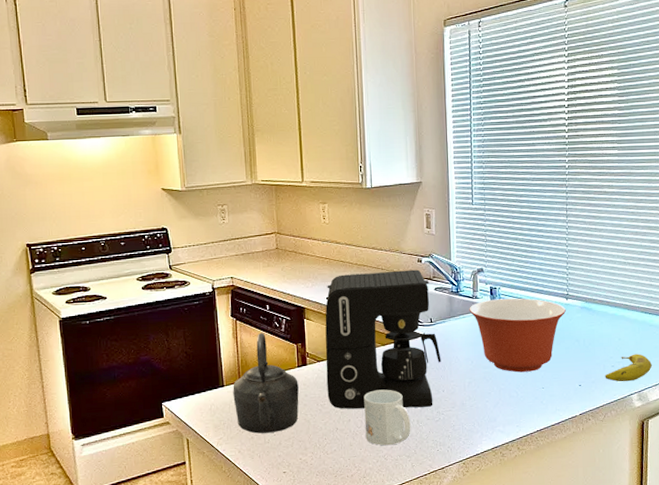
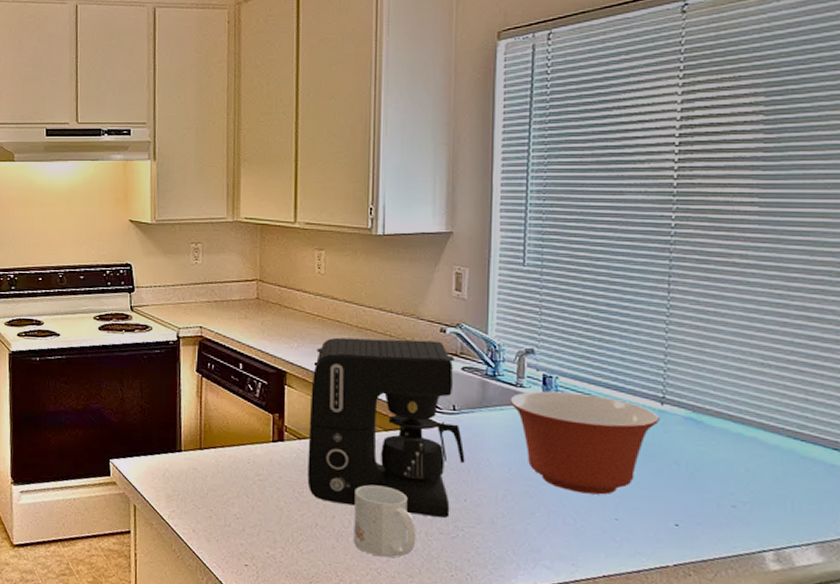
kettle: present [233,333,299,434] -> none [191,395,272,516]
fruit: present [605,354,652,382] -> none [719,494,802,533]

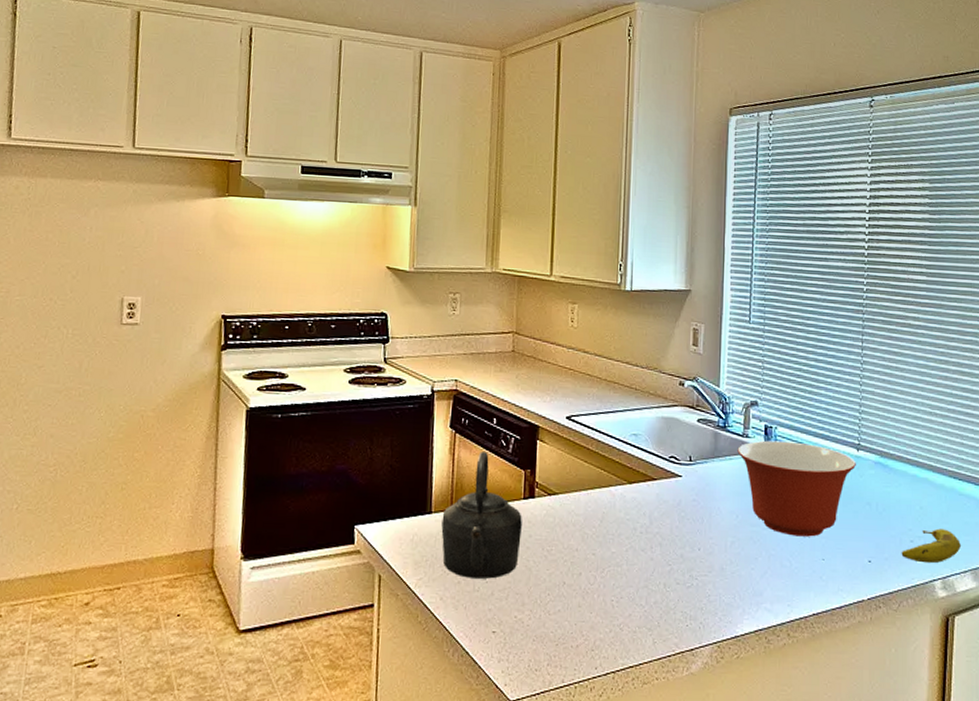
kettle: none [191,395,272,516] -> present [441,452,522,579]
coffee maker: present [307,337,465,518] -> none [556,391,700,568]
mug: present [353,484,416,558] -> none [598,538,656,613]
fruit: none [719,494,802,533] -> present [901,528,961,564]

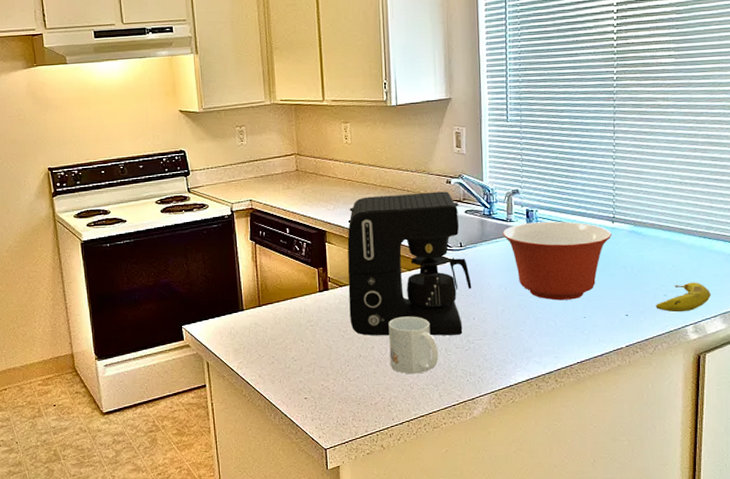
kettle: present [441,452,522,579] -> none [252,257,321,358]
coffee maker: none [556,391,700,568] -> present [347,191,472,336]
mug: none [598,538,656,613] -> present [388,316,439,374]

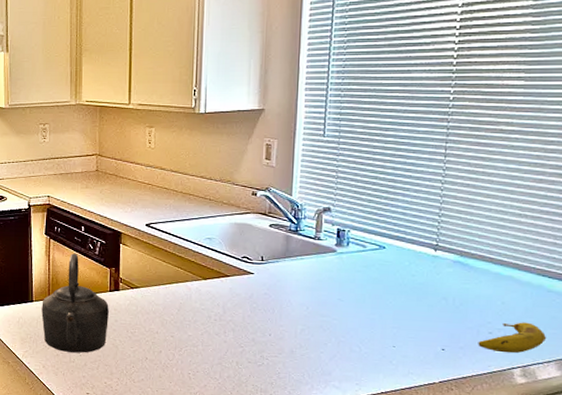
kettle: none [252,257,321,358] -> present [41,254,109,353]
coffee maker: present [347,191,472,336] -> none [139,202,271,349]
mug: present [388,316,439,374] -> none [177,324,229,384]
mixing bowl: present [502,221,612,301] -> none [309,242,433,327]

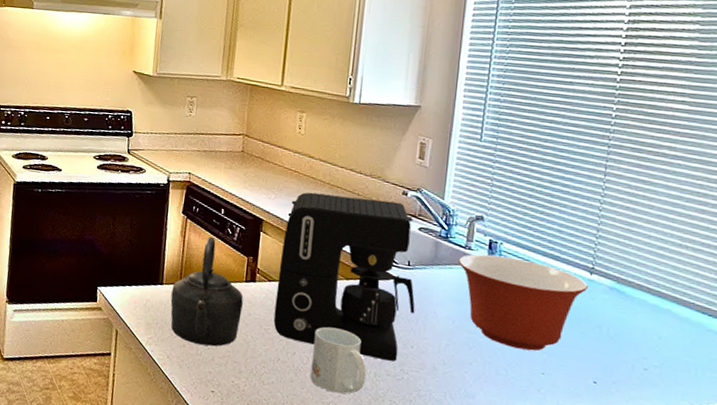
coffee maker: none [139,202,271,349] -> present [273,192,415,362]
mug: none [177,324,229,384] -> present [310,326,367,394]
mixing bowl: none [309,242,433,327] -> present [458,254,588,351]
fruit: present [478,322,546,353] -> none [632,360,704,395]

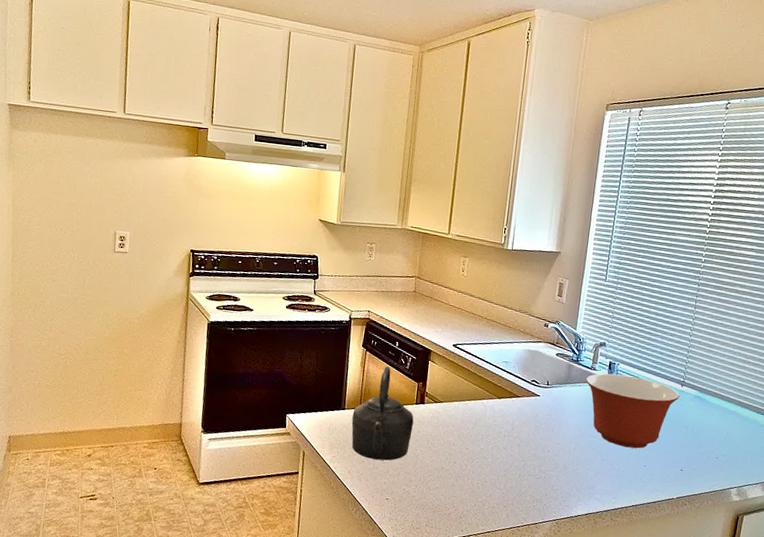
coffee maker: present [273,192,415,362] -> none [439,325,552,464]
mug: present [310,326,367,394] -> none [468,438,513,493]

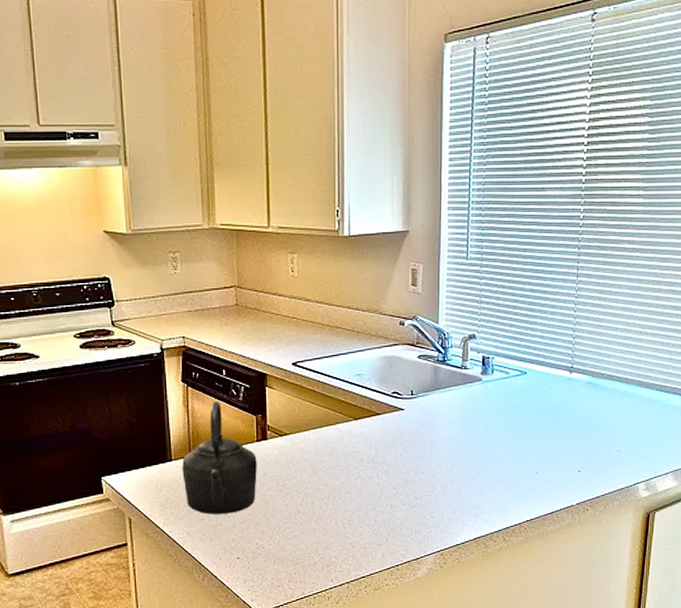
mixing bowl: present [585,373,680,449] -> none [456,369,569,455]

